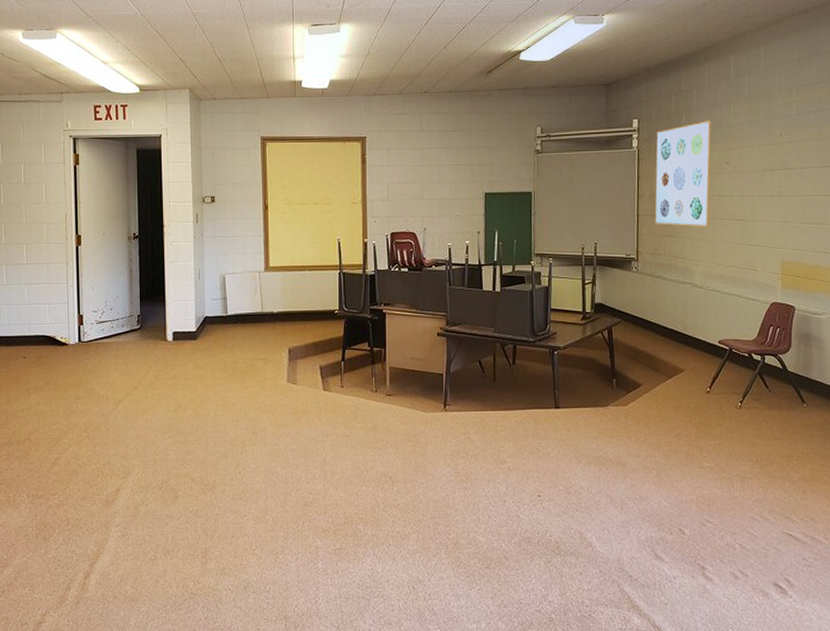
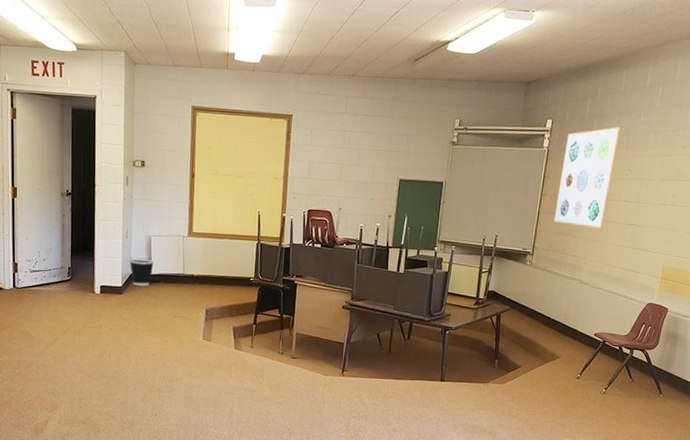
wastebasket: none [202,299,230,329] -> present [129,258,154,286]

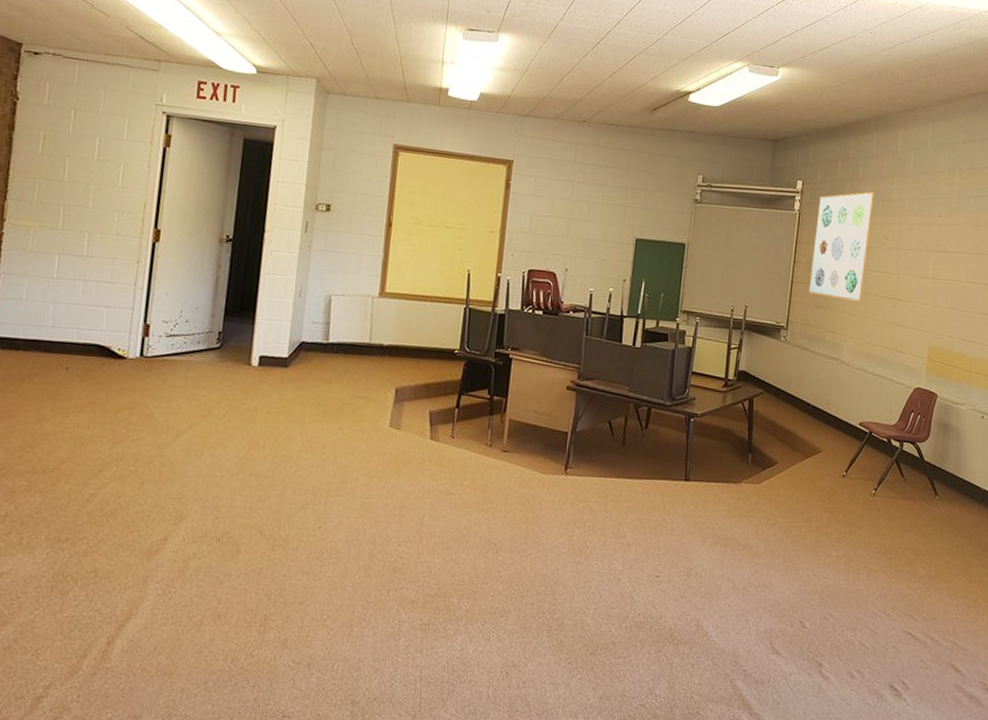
wastebasket: present [129,258,154,286] -> none [300,322,333,358]

